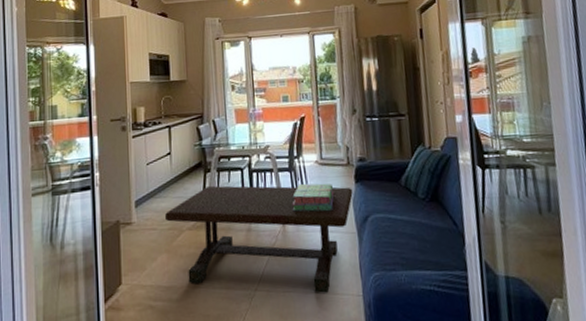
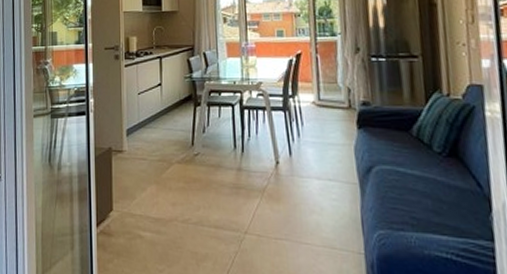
coffee table: present [165,185,353,293] -> none [155,119,355,246]
stack of books: present [292,183,335,212] -> none [285,125,334,158]

